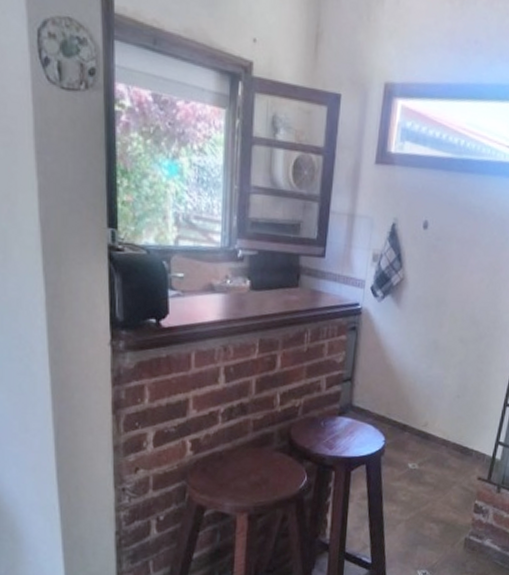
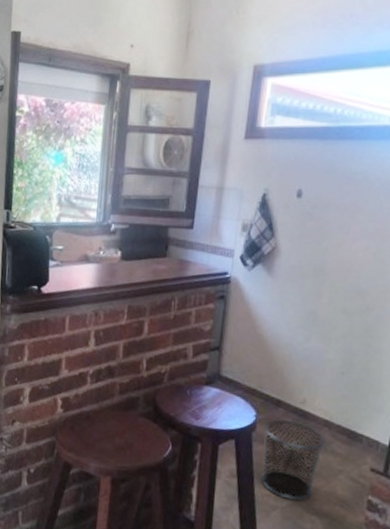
trash can: none [388,442,443,513] -> present [260,419,325,501]

